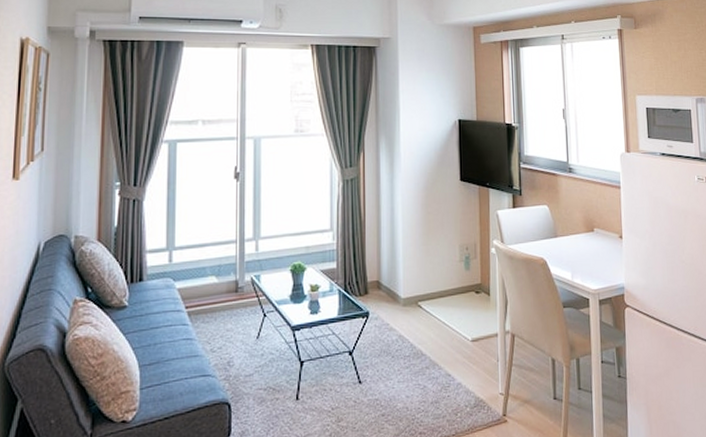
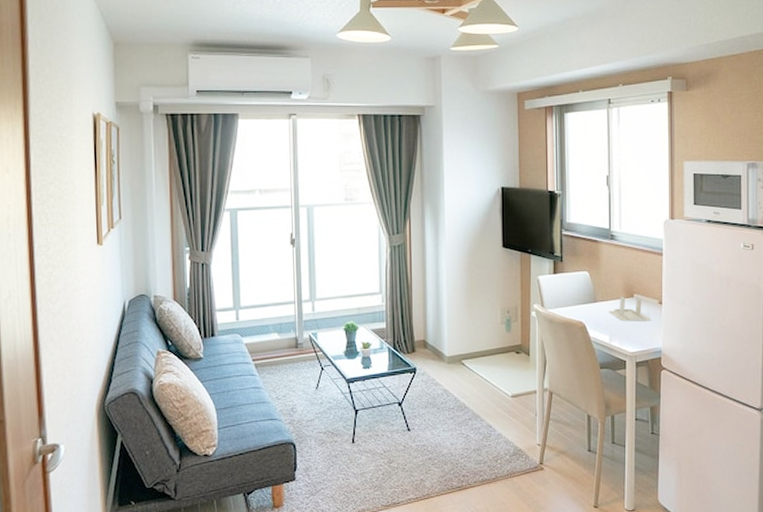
napkin holder: none [569,230,613,257] -> present [608,296,652,322]

